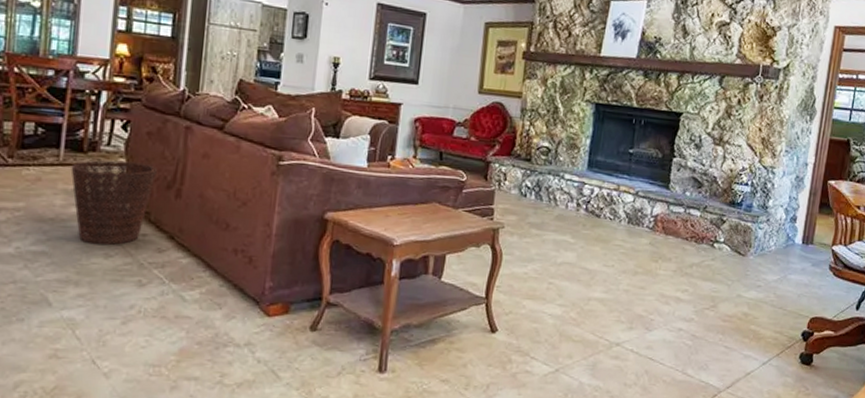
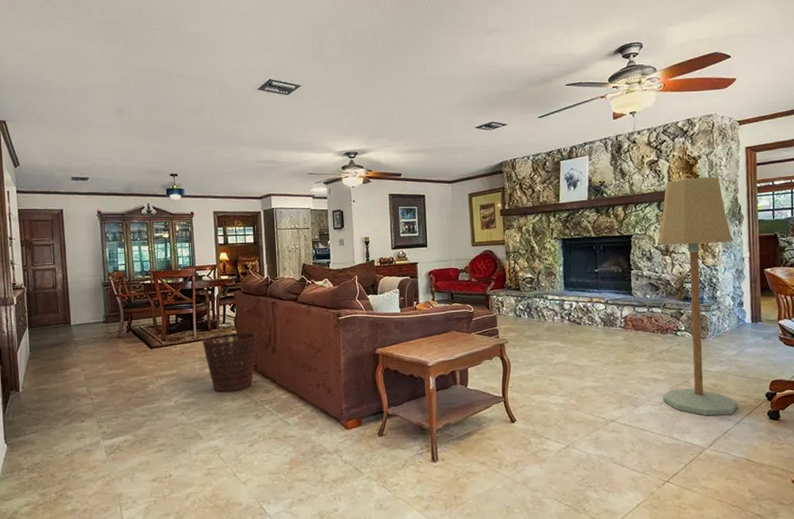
floor lamp: none [682,52,800,353] -> present [658,177,738,416]

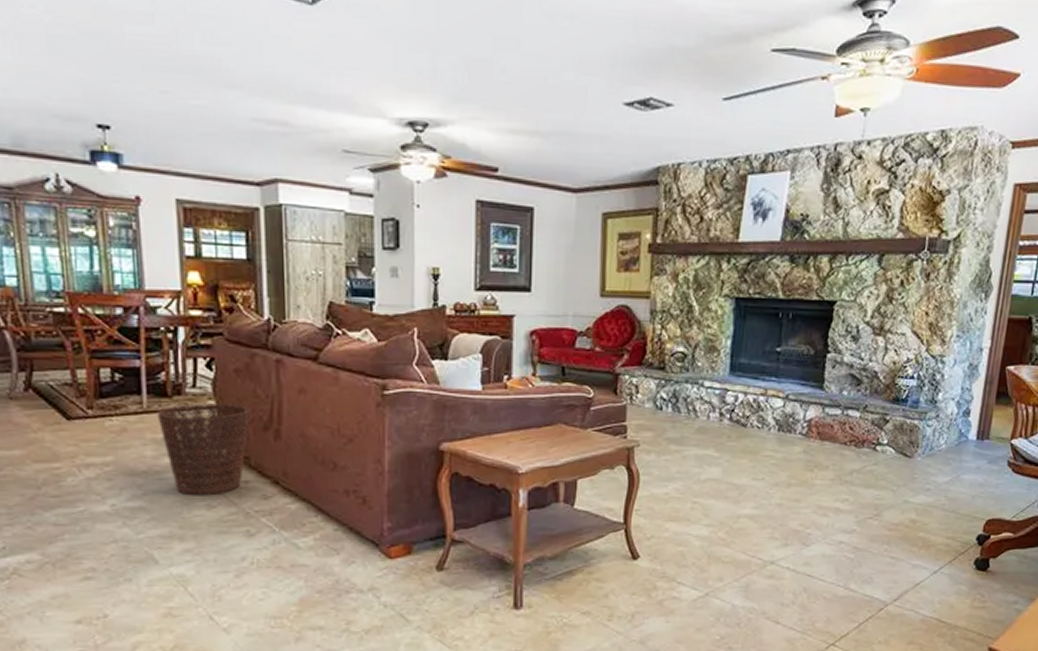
floor lamp: present [658,177,738,416] -> none [843,222,973,562]

